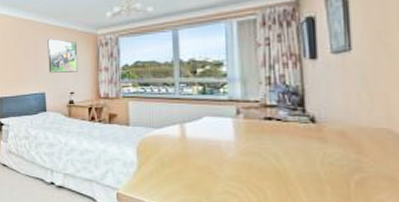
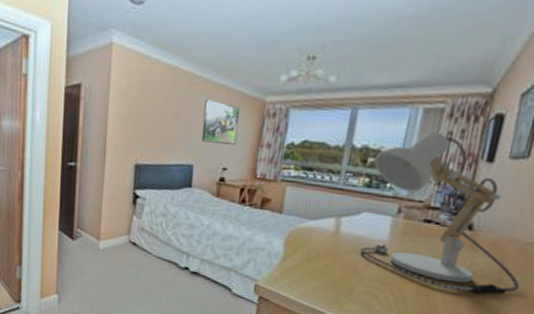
desk lamp: none [203,39,384,184] -> present [360,132,520,295]

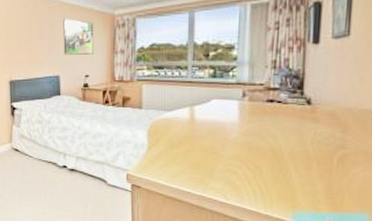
desk lamp: present [360,132,520,295] -> none [215,23,362,160]

